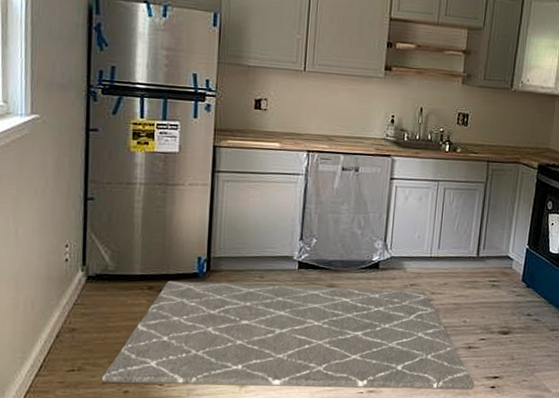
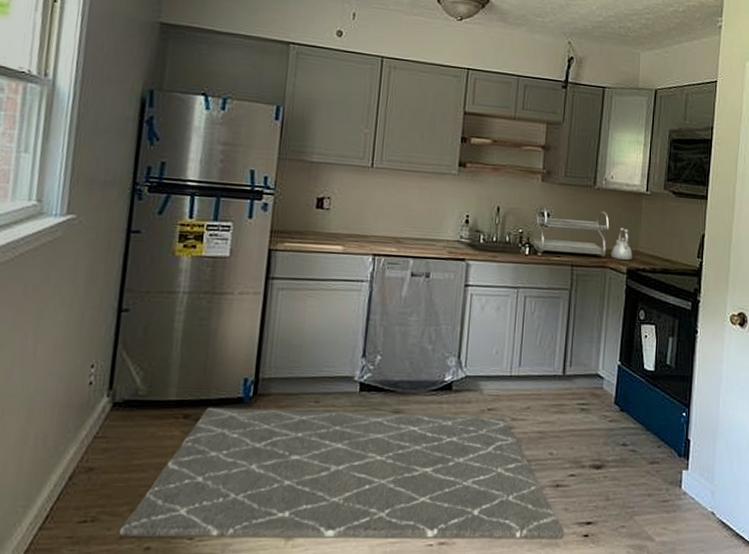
dish rack: none [452,107,524,155] -> present [532,206,610,258]
kettle: none [523,126,544,158] -> present [610,227,633,261]

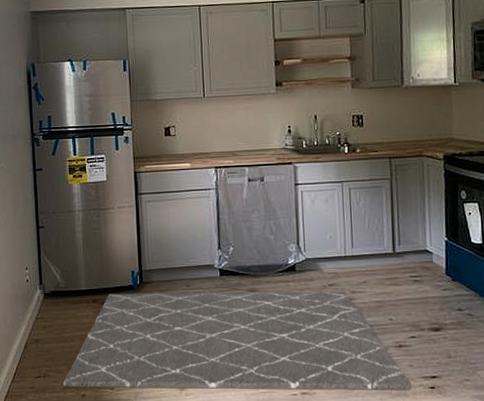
dish rack: present [532,206,610,258] -> none [350,106,422,150]
kettle: present [610,227,633,261] -> none [425,118,448,149]

